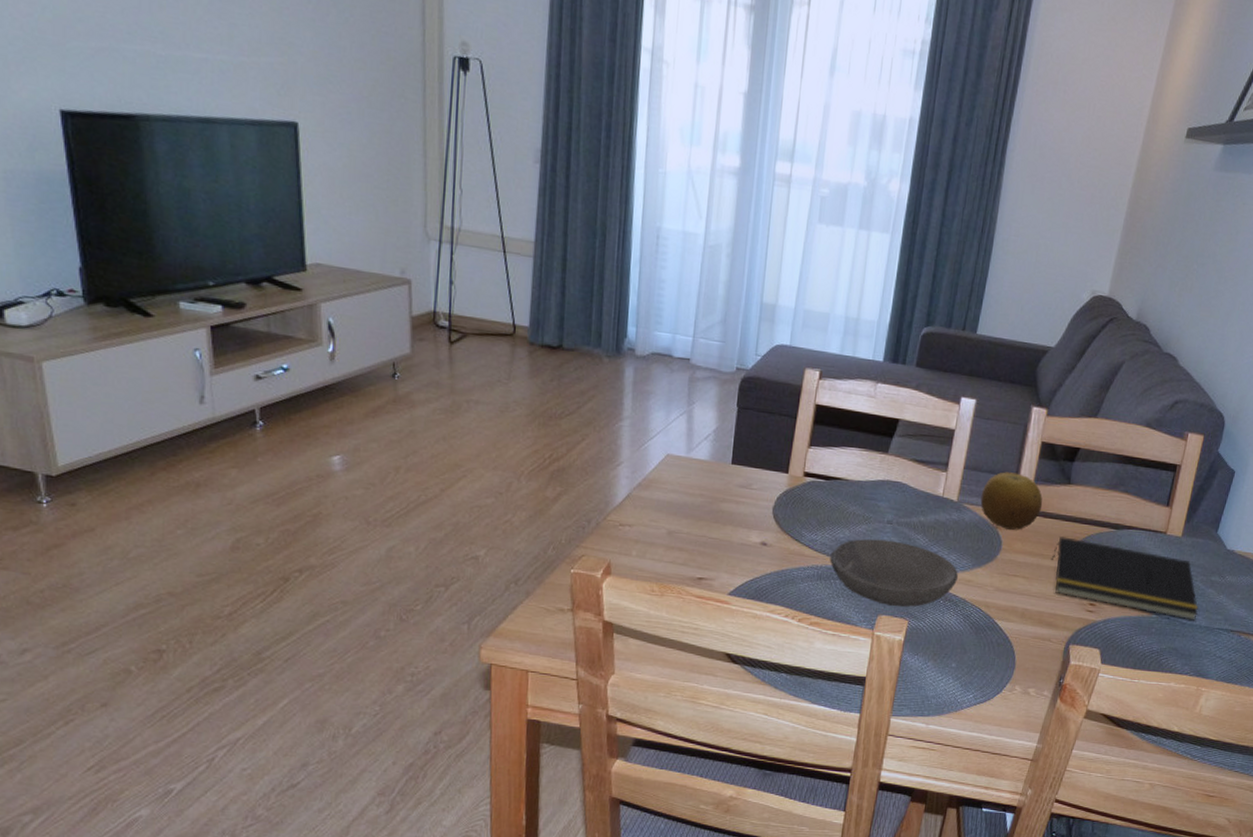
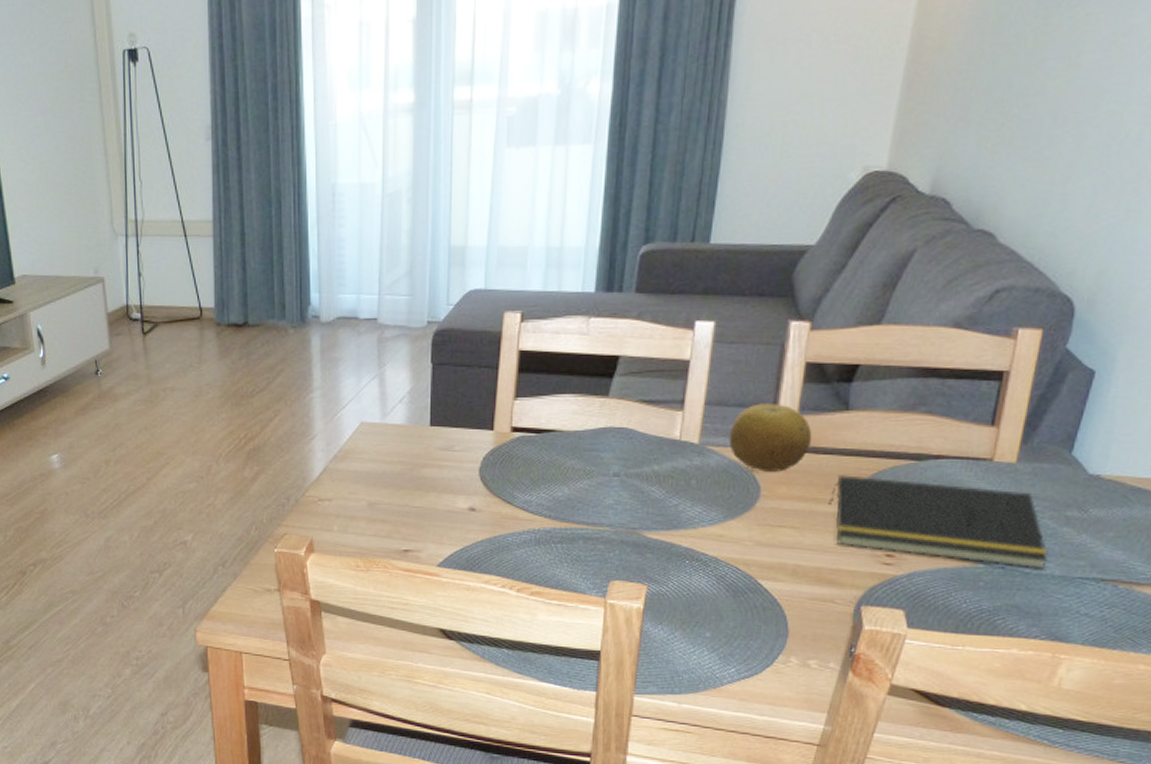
bowl: present [829,538,958,607] -> none [548,495,706,570]

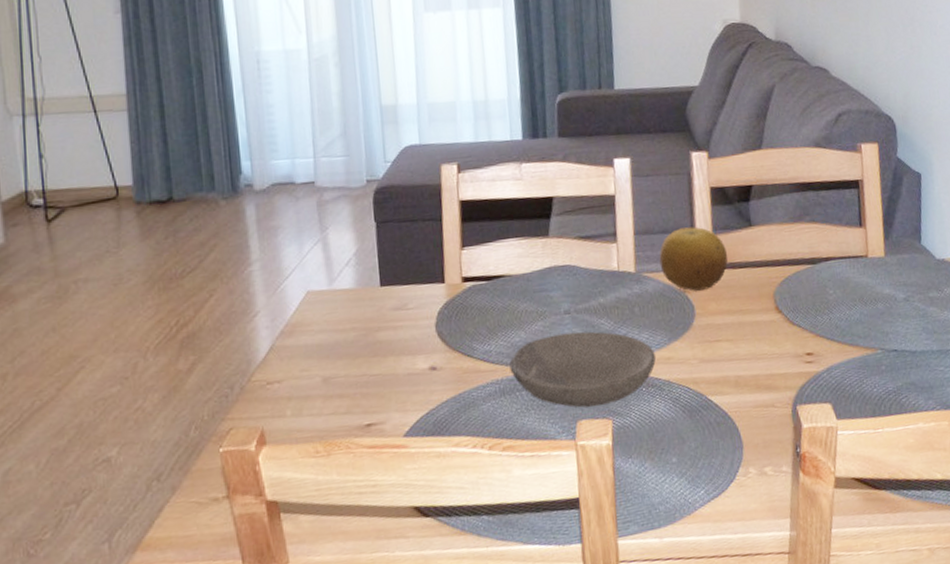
bowl: none [548,495,706,570] -> present [509,331,656,408]
notepad: present [828,475,1048,569] -> none [752,280,926,352]

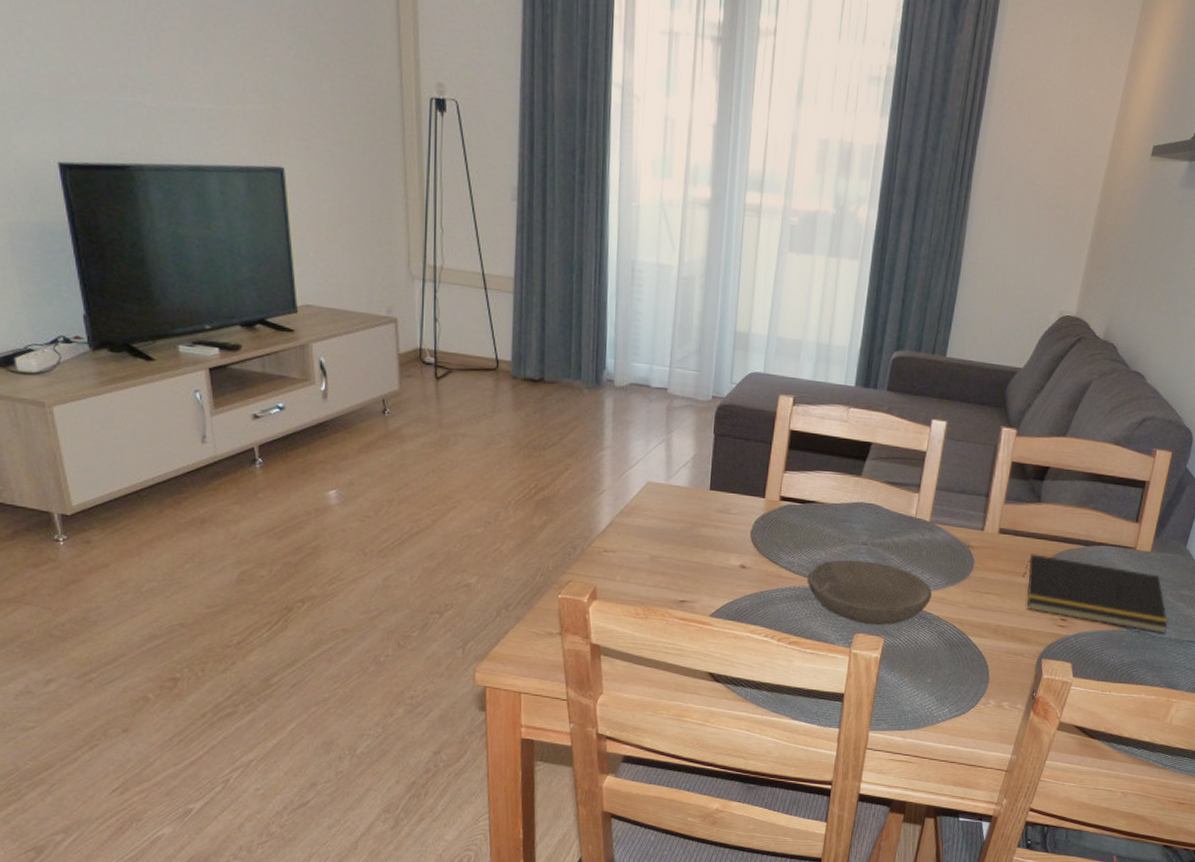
fruit: present [659,227,729,291] -> none [952,492,1014,549]
notepad: none [752,280,926,352] -> present [1022,554,1168,634]

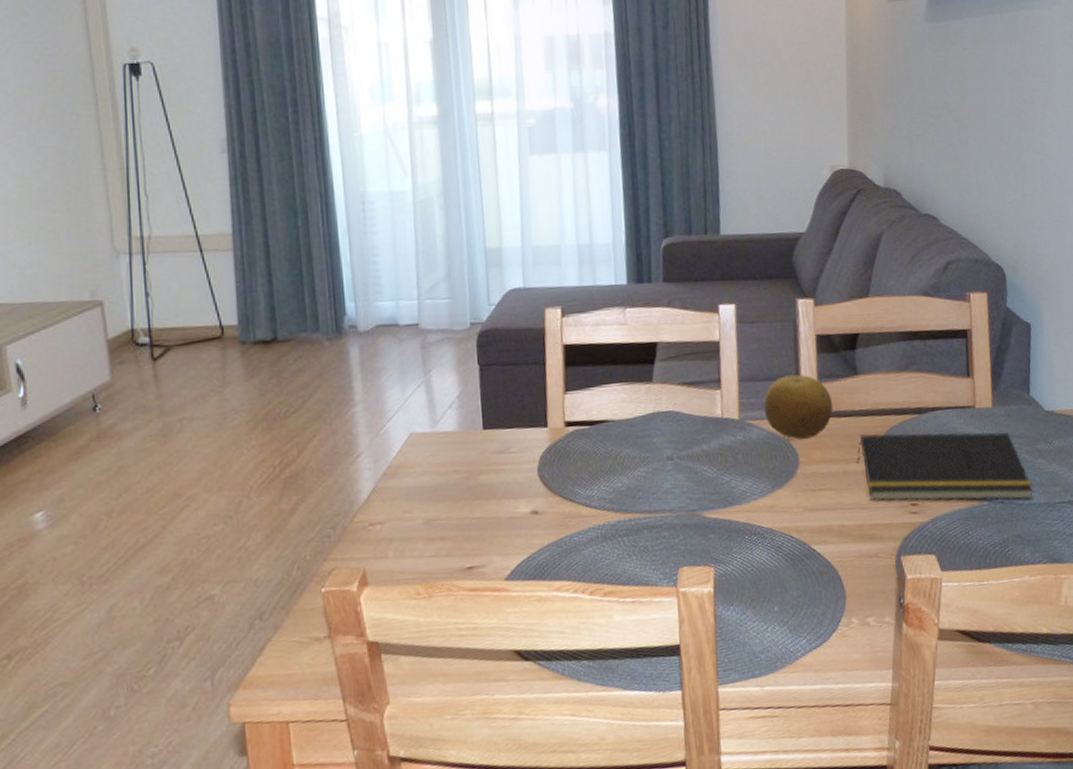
bowl: present [807,559,932,625] -> none [611,478,759,555]
fruit: none [952,492,1014,549] -> present [763,374,834,439]

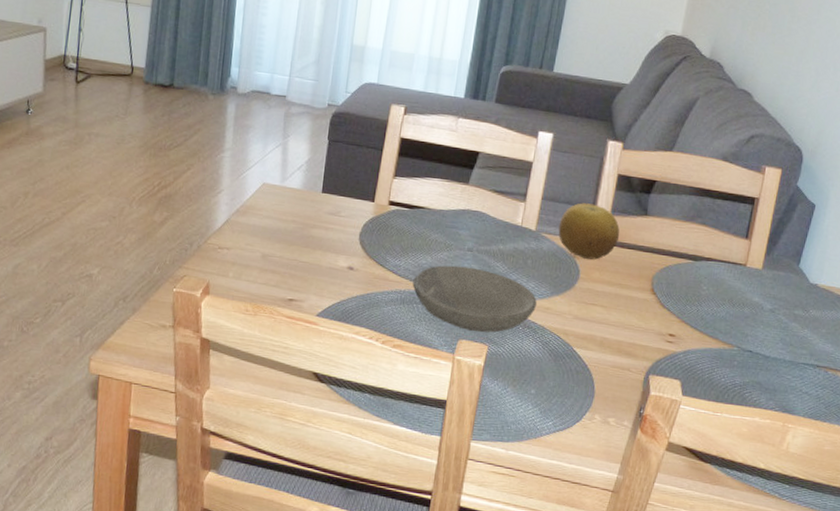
bowl: none [611,478,759,555] -> present [412,265,537,333]
notepad: present [856,431,1034,501] -> none [629,267,782,355]

